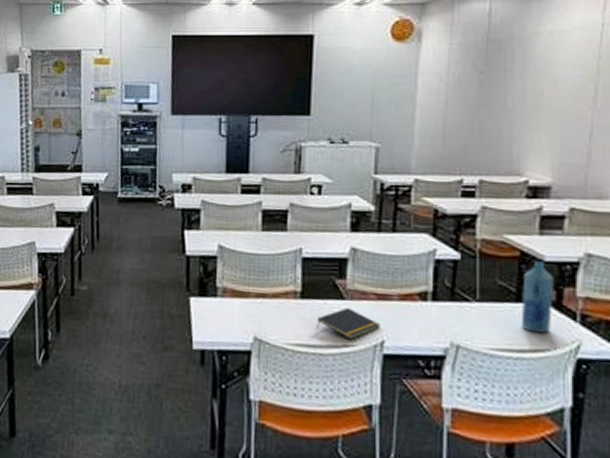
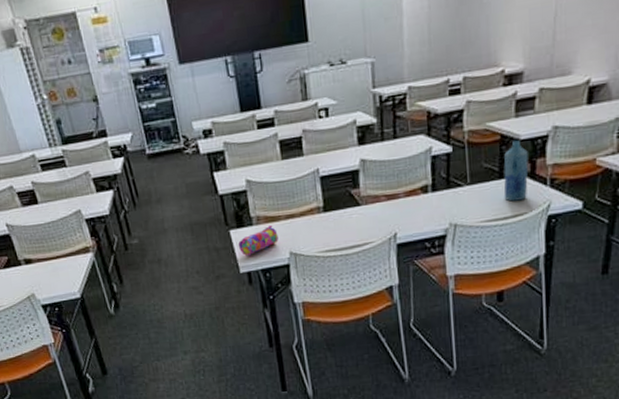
pencil case: none [196,300,244,331] -> present [238,225,278,256]
notepad: present [316,307,380,340] -> none [339,211,392,238]

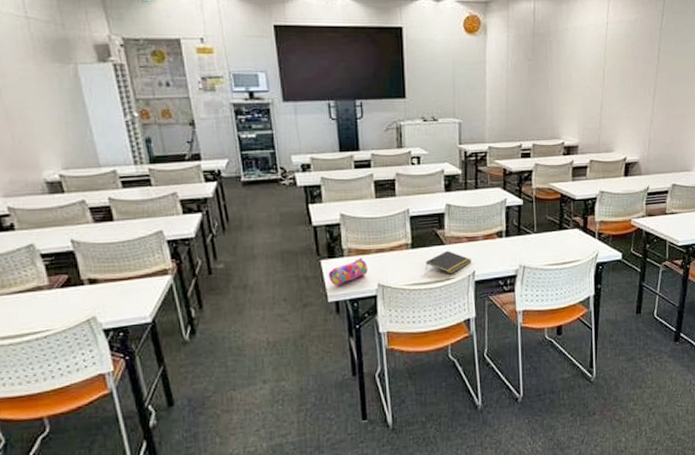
notepad: none [339,211,392,238] -> present [425,250,471,274]
bottle: present [503,139,529,202] -> none [563,199,582,250]

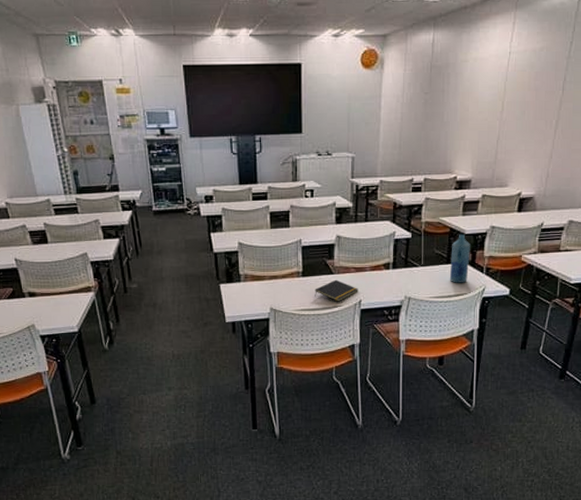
pencil case: present [328,257,368,285] -> none [226,283,262,307]
bottle: none [563,199,582,250] -> present [449,233,470,283]

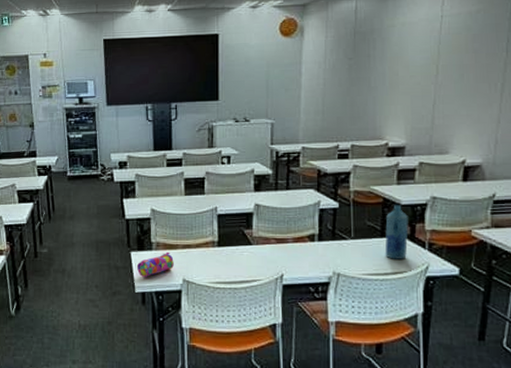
pencil case: none [226,283,262,307] -> present [136,251,174,277]
notepad: present [315,279,358,302] -> none [231,250,280,276]

